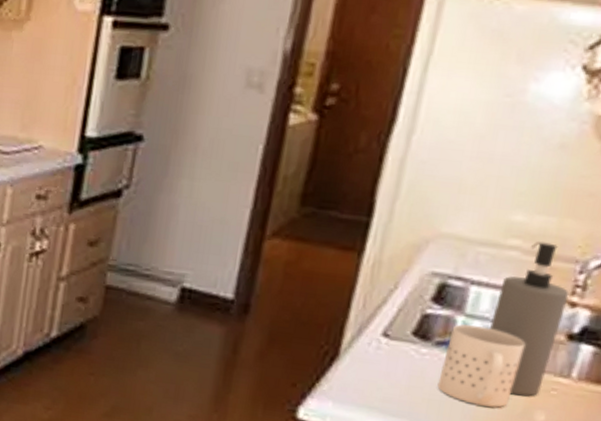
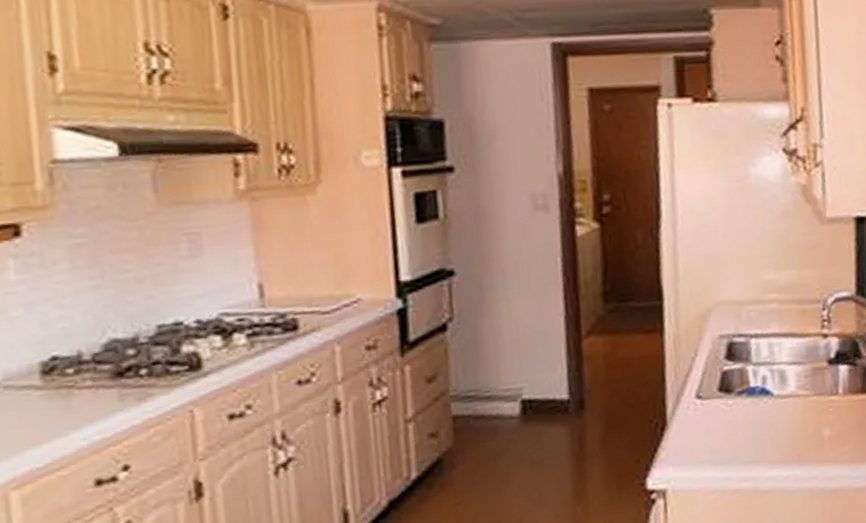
mug: present [437,324,526,408] -> none [746,369,802,436]
soap dispenser: present [490,241,570,396] -> none [772,291,822,419]

